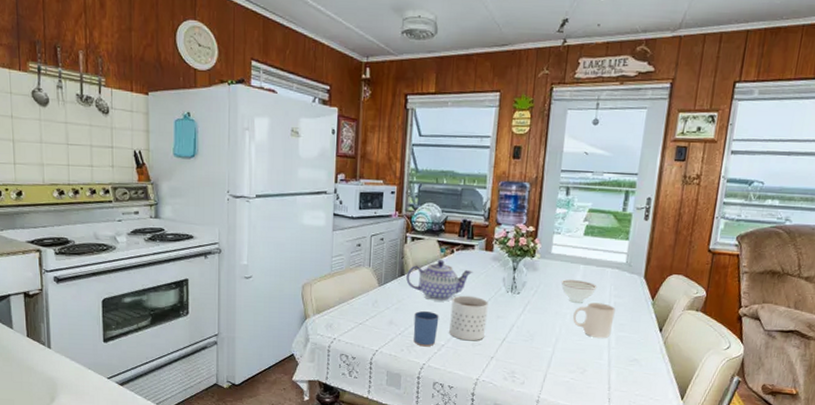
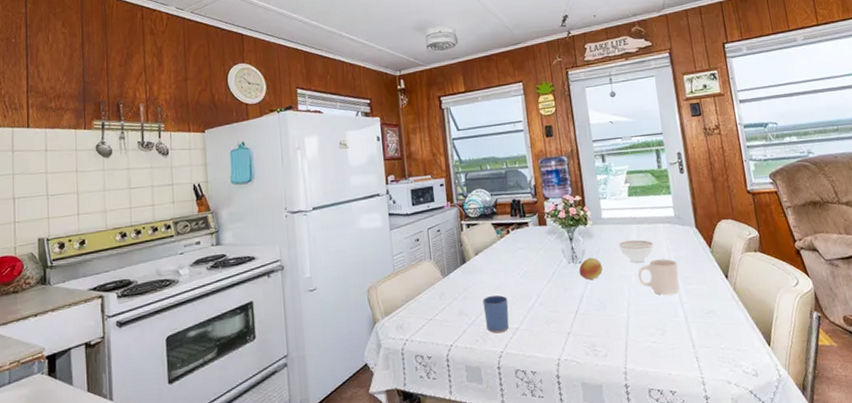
teapot: present [406,259,473,302] -> none [468,241,532,284]
mug: present [449,295,488,341] -> none [517,272,557,320]
fruit: none [515,290,540,311] -> present [578,257,603,280]

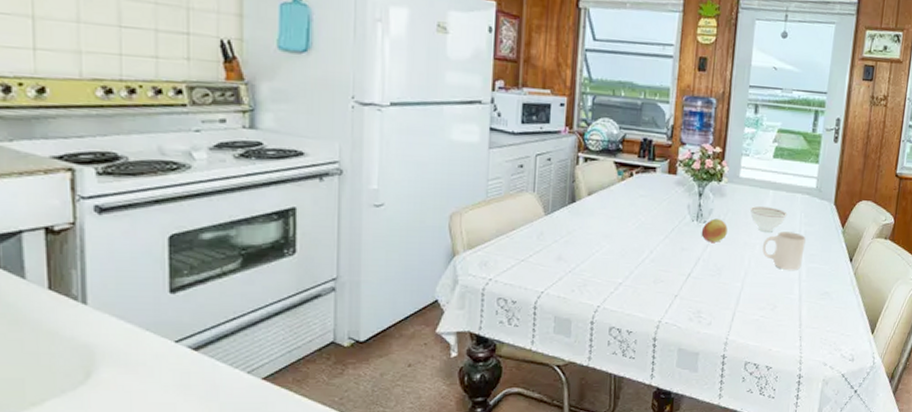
mug: present [482,295,509,333] -> none [586,244,616,286]

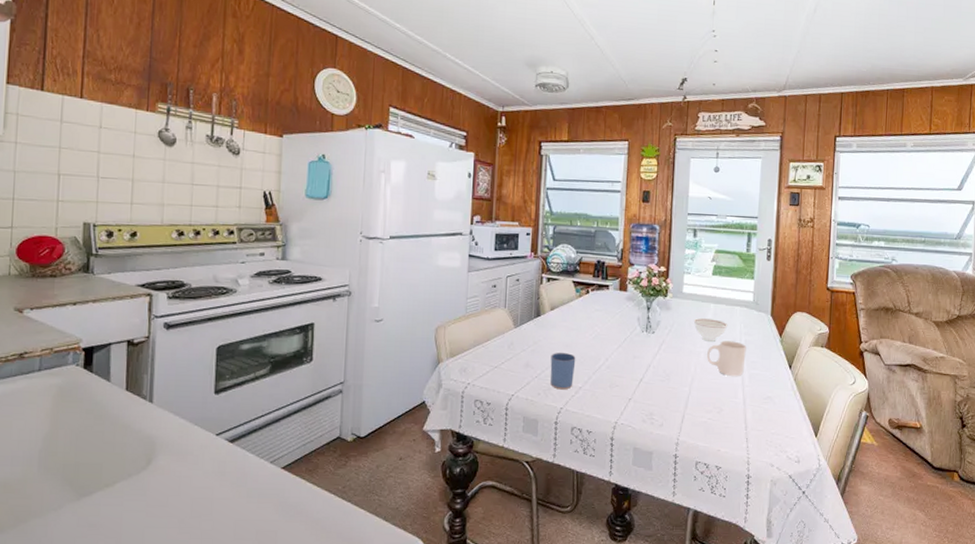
mug: none [586,244,616,286] -> present [550,353,576,390]
fruit: present [701,218,728,242] -> none [650,329,674,351]

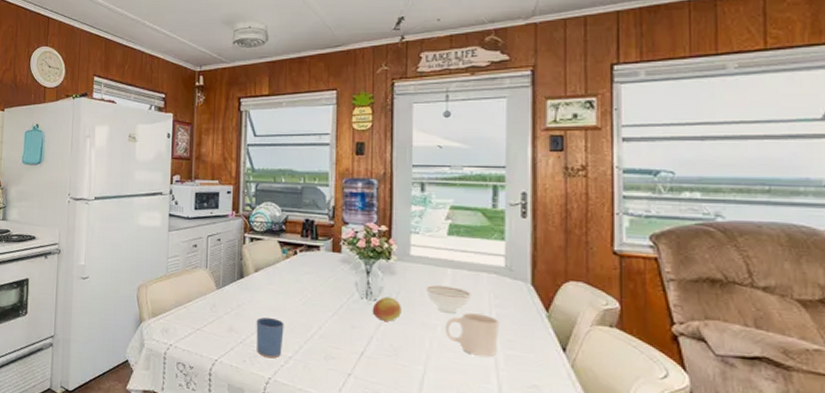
fruit: none [650,329,674,351] -> present [372,296,401,321]

